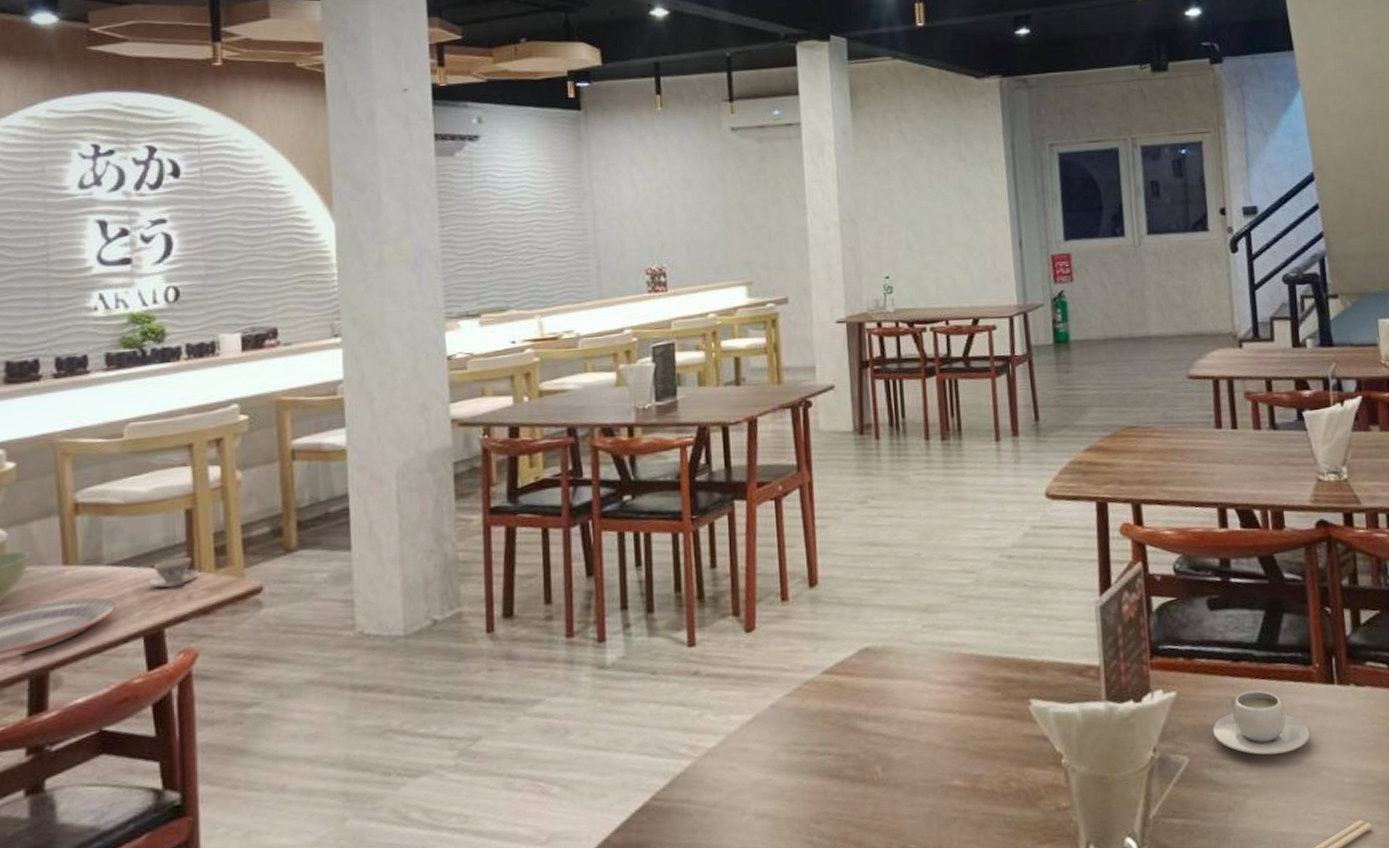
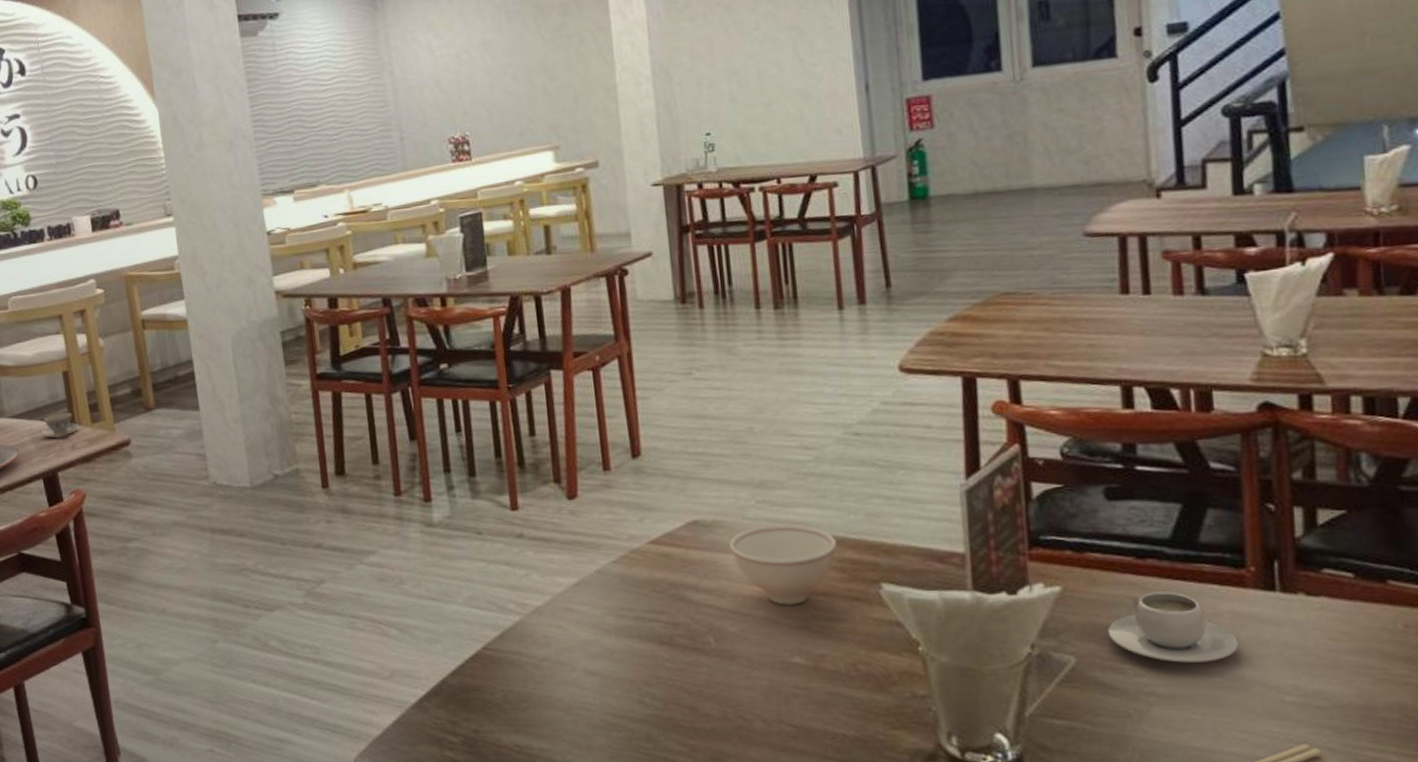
bowl: none [897,646,993,728] -> present [729,524,837,605]

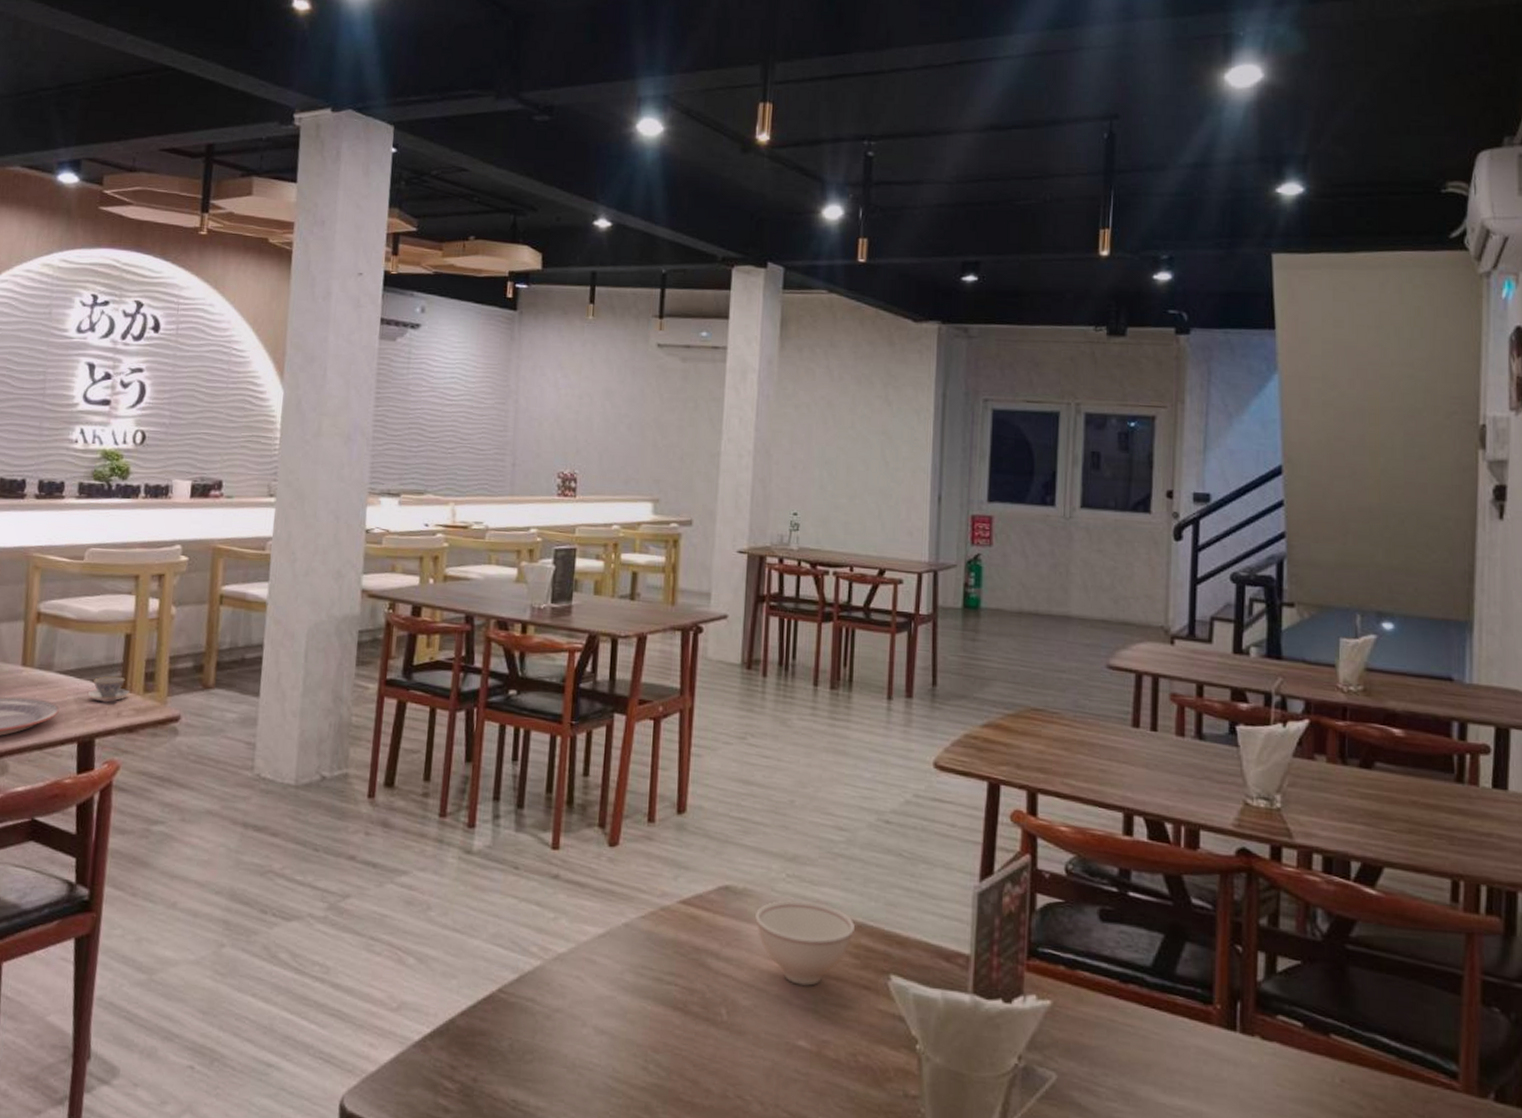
teacup: present [1108,591,1238,663] -> none [1088,1017,1200,1095]

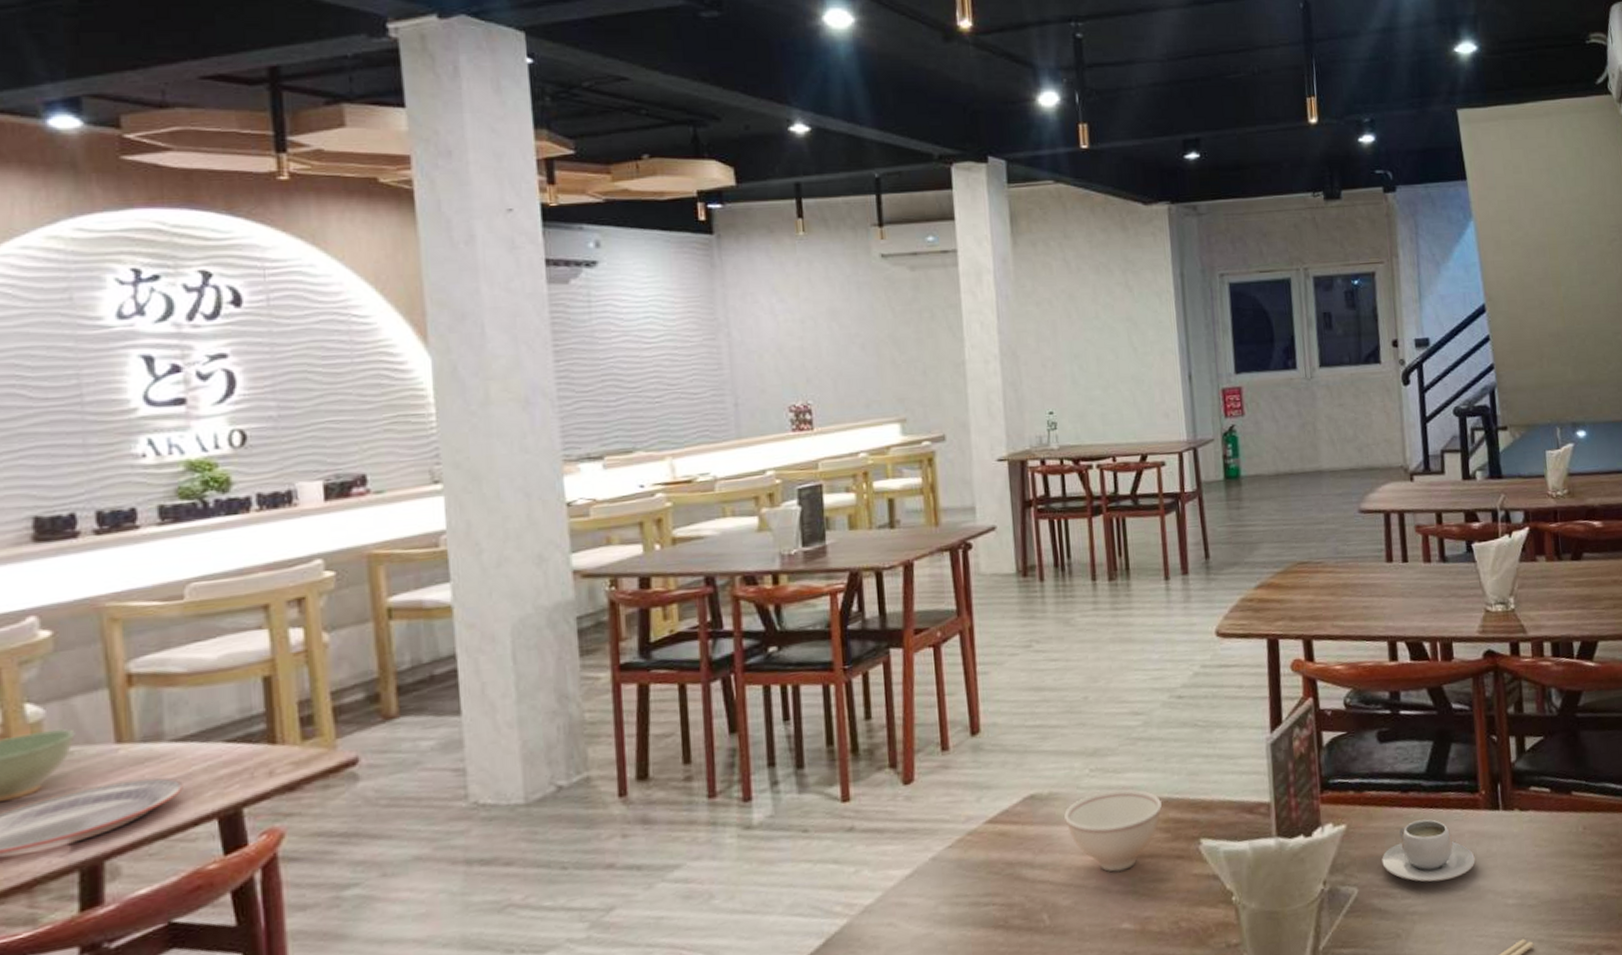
teacup: present [87,676,131,702] -> none [220,728,283,764]
teacup: none [1088,1017,1200,1095] -> present [1382,819,1475,882]

